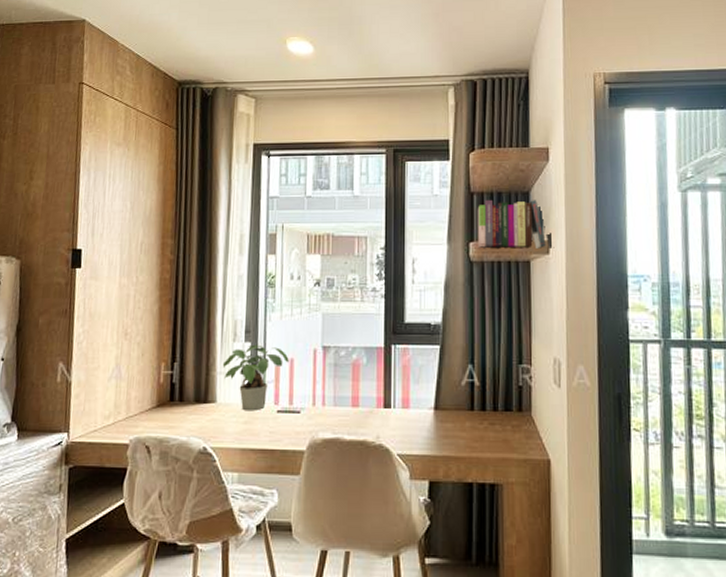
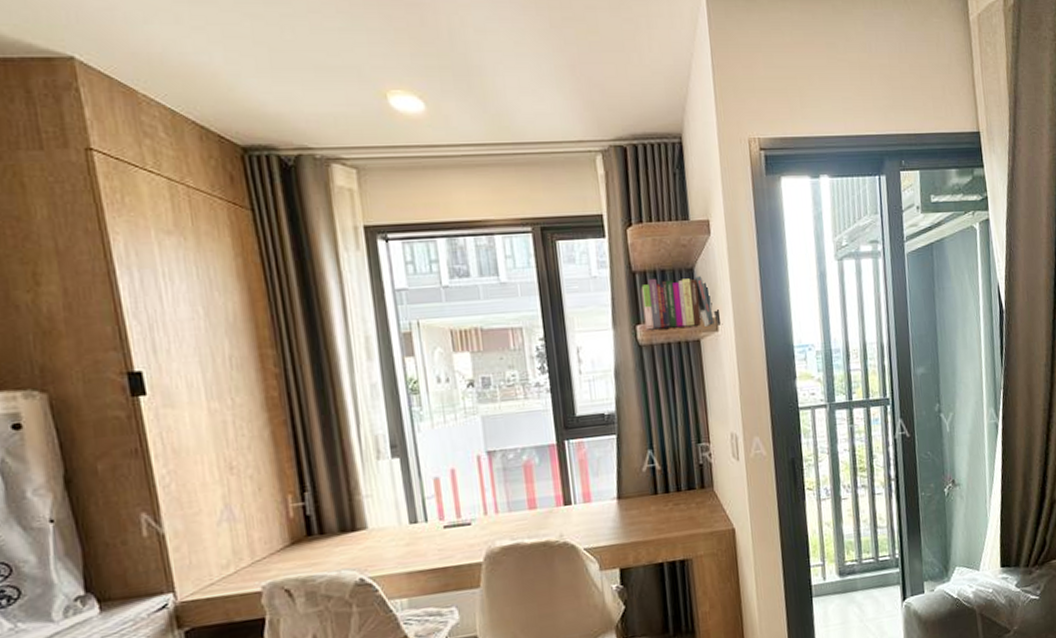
potted plant: present [222,344,289,411] -> none [368,459,450,532]

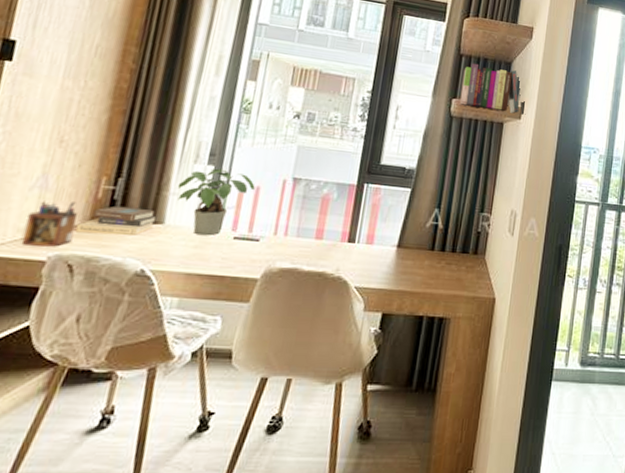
desk organizer: none [227,527,280,582] -> present [22,201,78,248]
books: none [280,517,358,557] -> present [76,205,157,235]
potted plant: none [368,459,450,532] -> present [177,168,255,236]

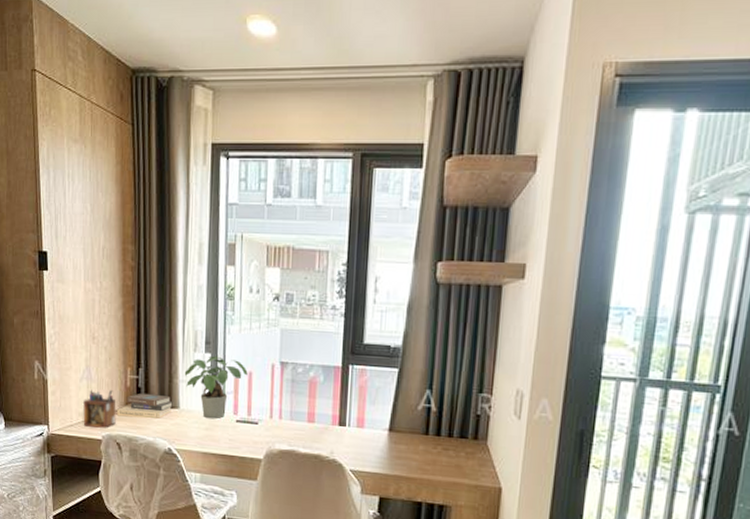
books: present [459,62,526,115] -> none [446,214,531,273]

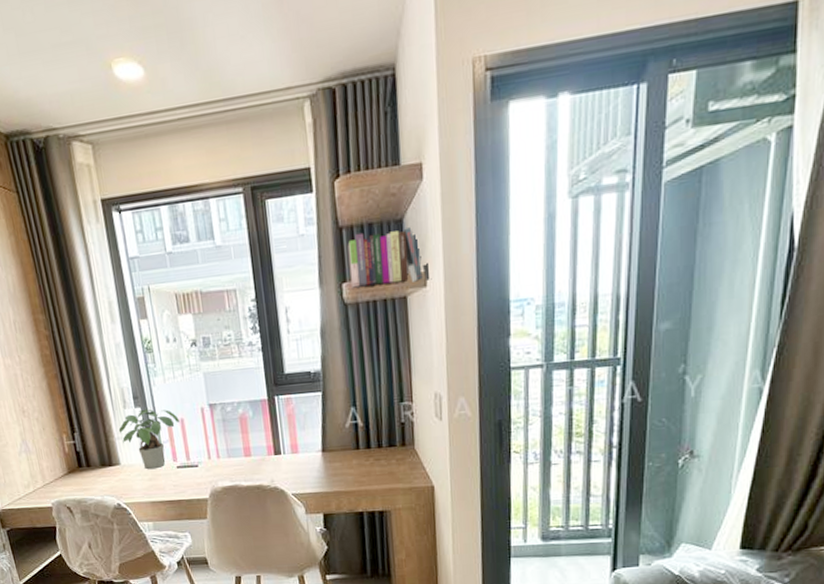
desk organizer: present [83,390,116,429] -> none [26,459,63,498]
books: present [117,393,173,419] -> none [61,455,114,482]
books: none [446,214,531,273] -> present [347,227,432,290]

